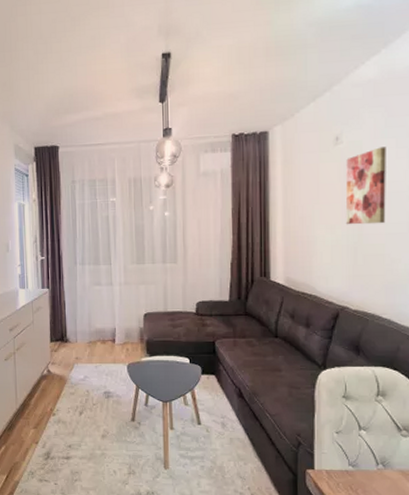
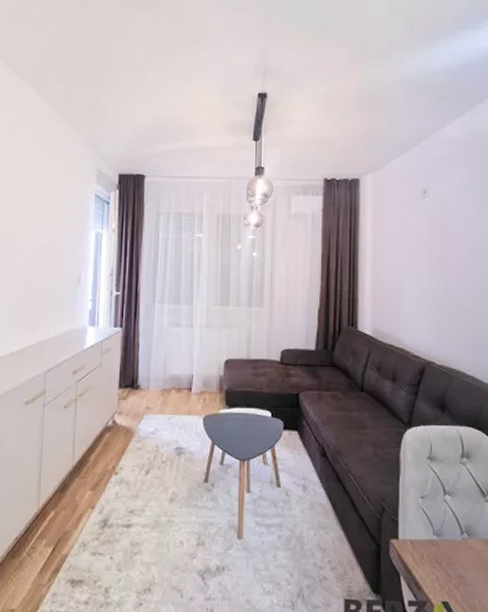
wall art: present [345,147,386,225] -> none [432,203,470,279]

